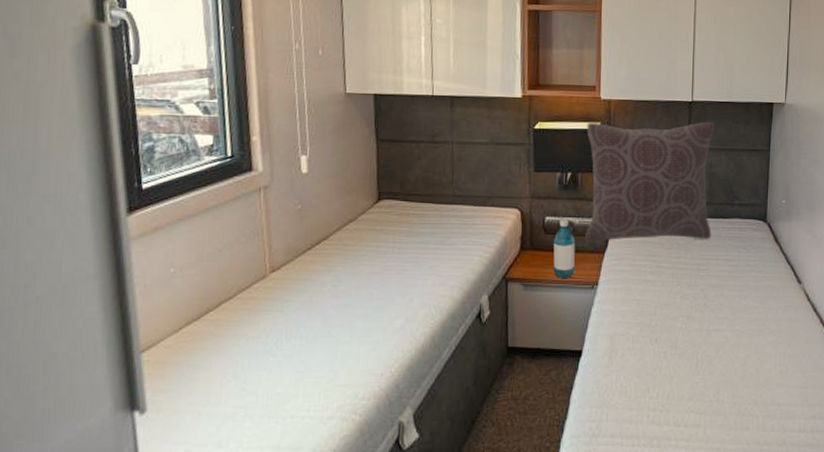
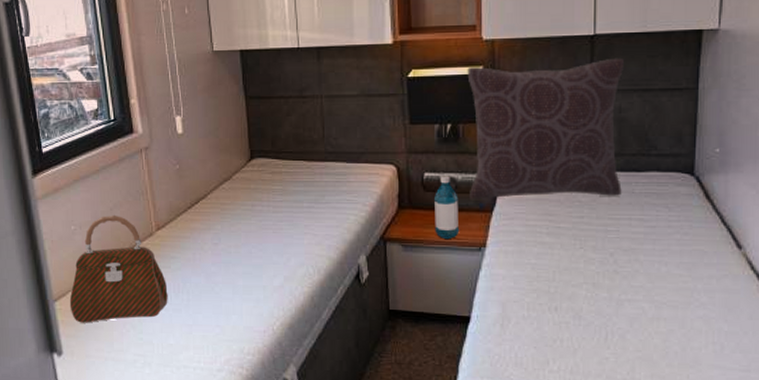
handbag: none [160,256,279,375] -> present [69,214,168,323]

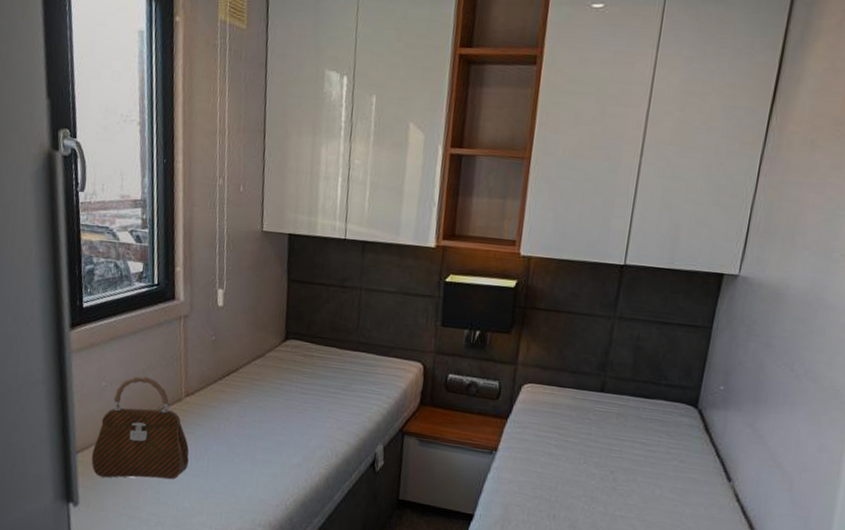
water bottle: present [433,176,460,240] -> none [451,379,478,440]
pillow: present [467,59,625,199] -> none [488,280,649,419]

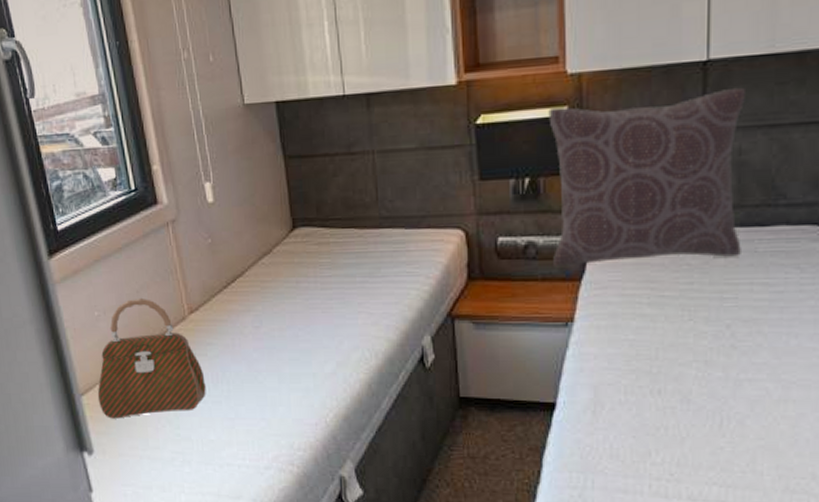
pillow: none [488,280,649,419] -> present [548,88,747,266]

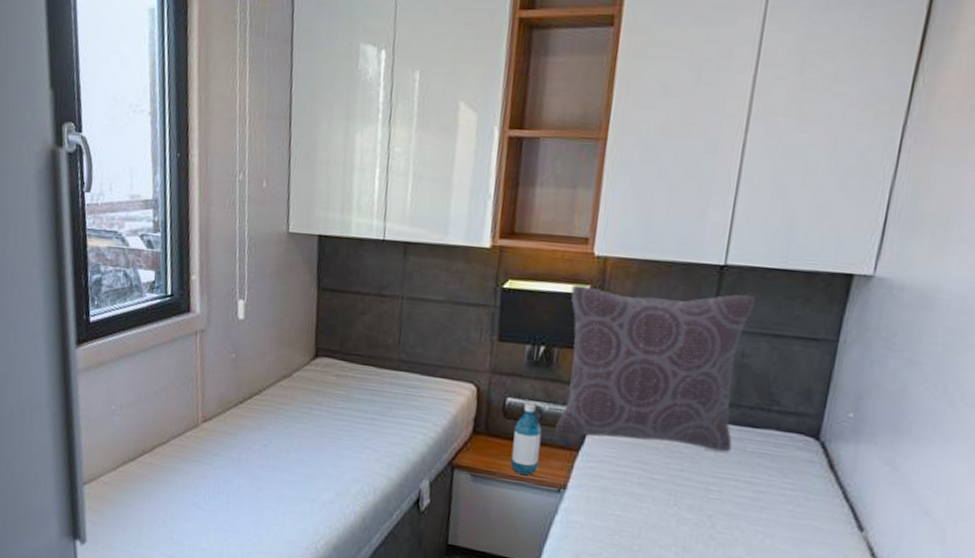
handbag: present [97,297,206,419] -> none [99,399,207,517]
water bottle: none [509,240,542,315] -> present [510,403,543,476]

